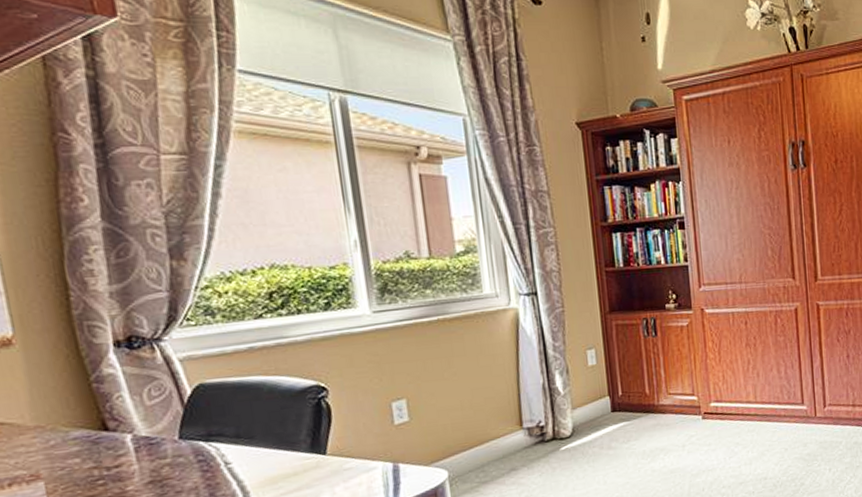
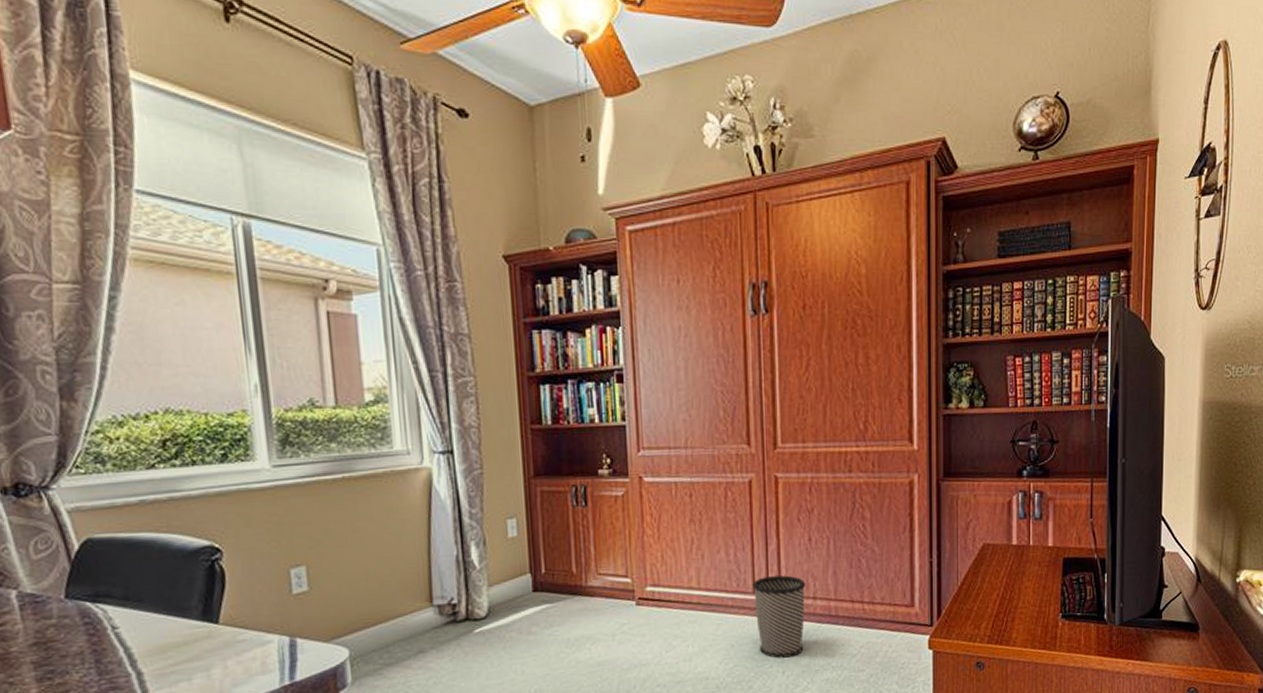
wastebasket: none [801,387,846,458] -> present [752,575,806,659]

